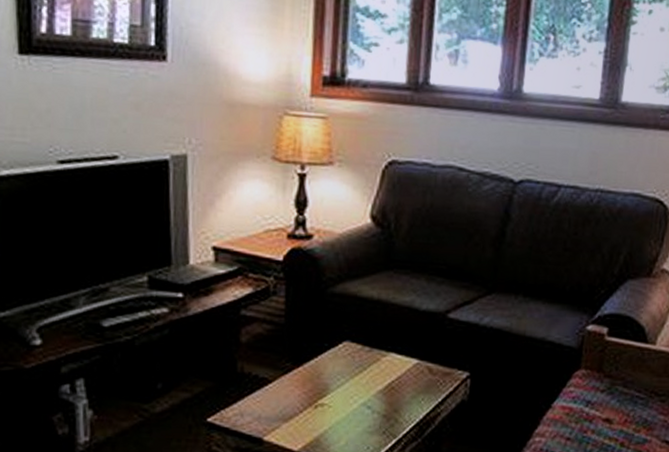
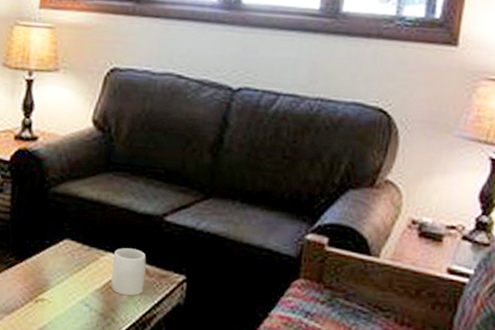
mug: none [393,347,430,396] -> present [111,248,146,296]

